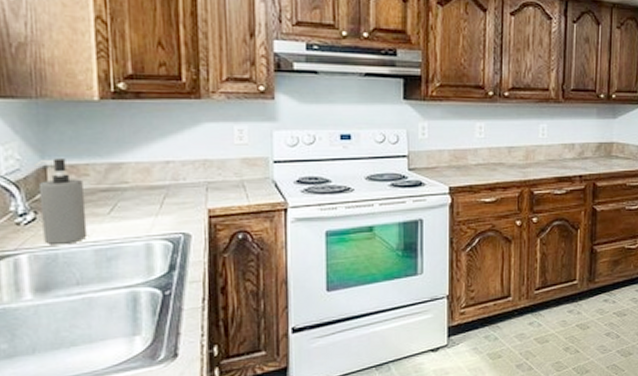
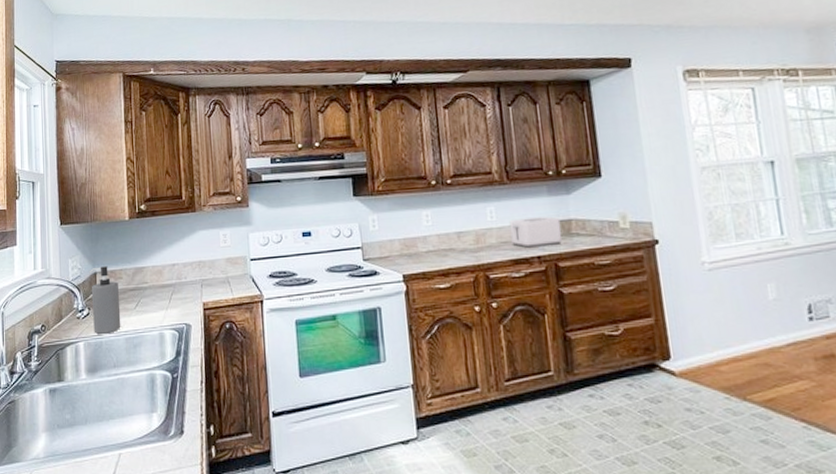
toaster: none [558,138,604,168] -> present [509,216,562,249]

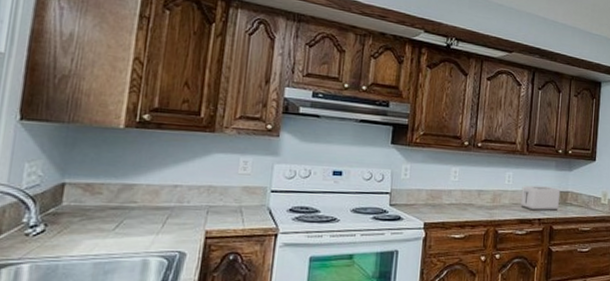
soap dispenser: present [89,266,121,334] -> none [48,177,95,256]

